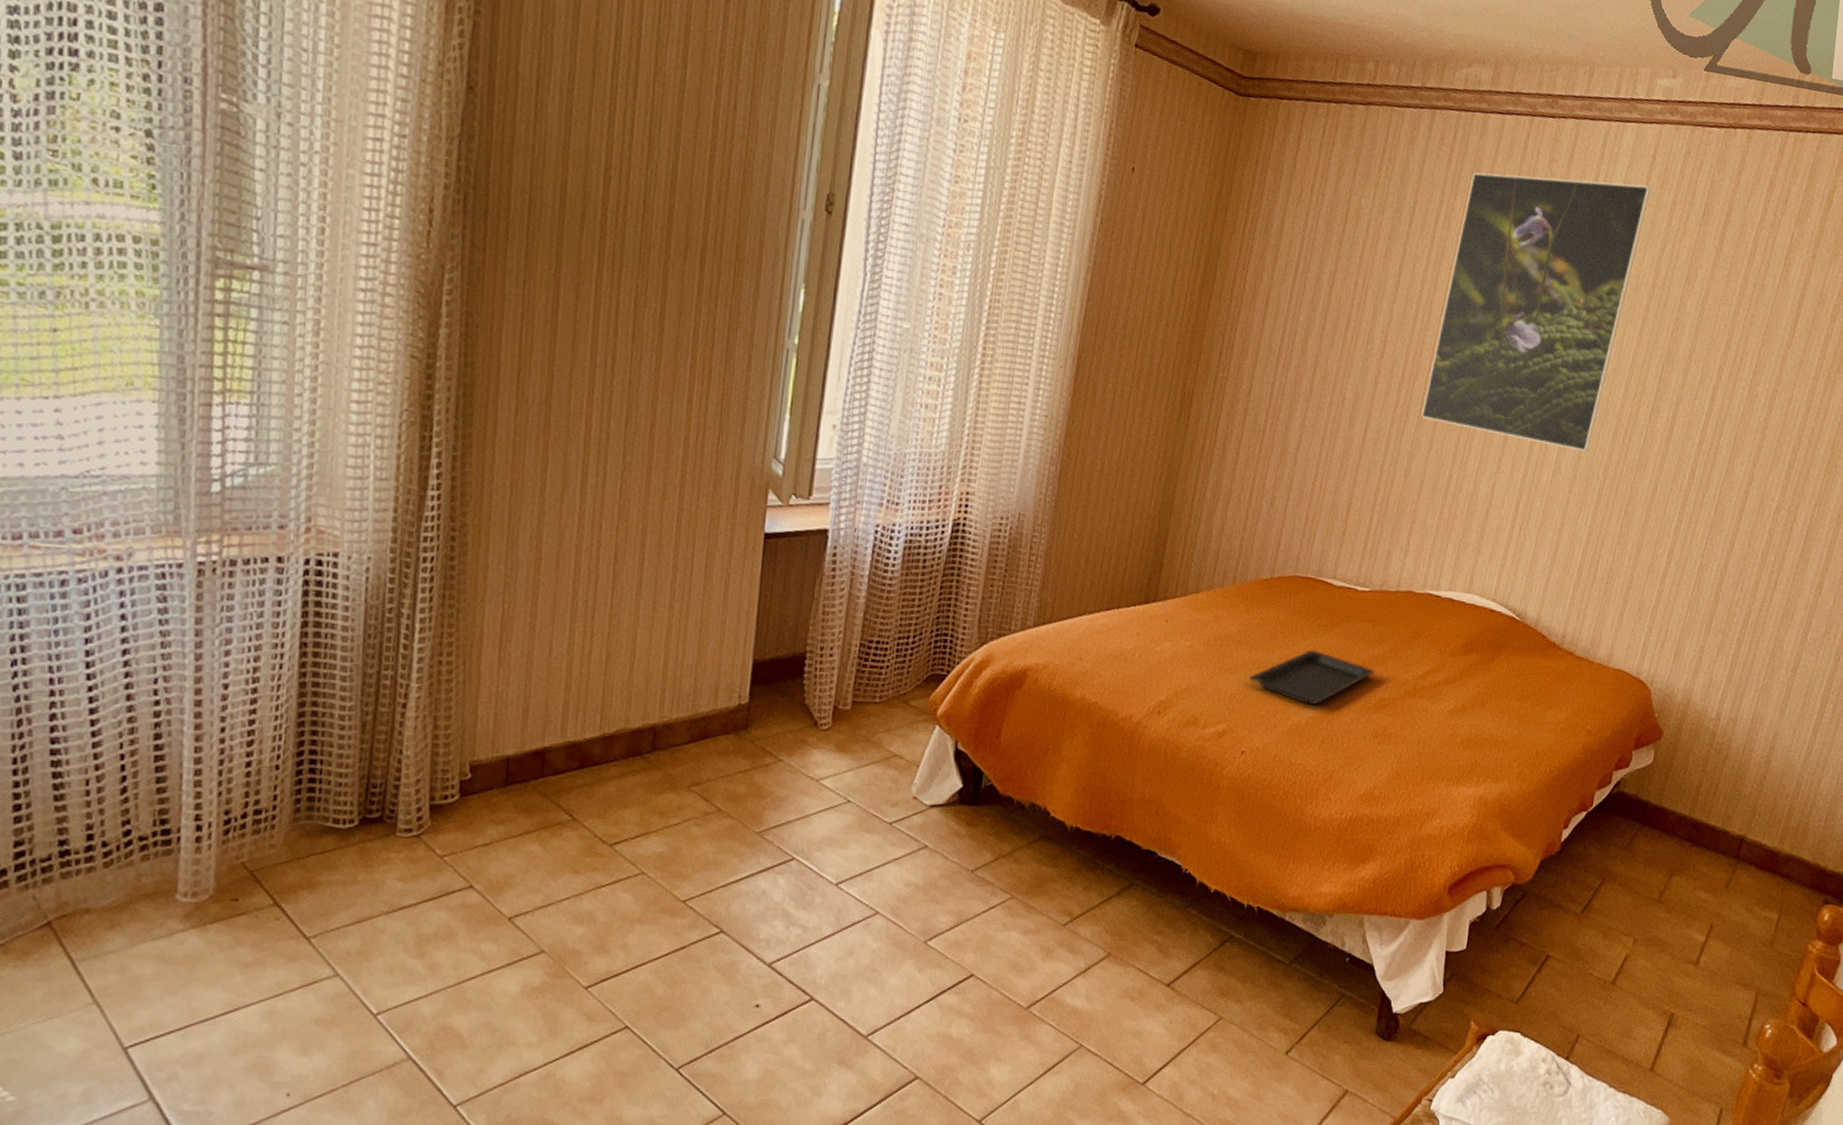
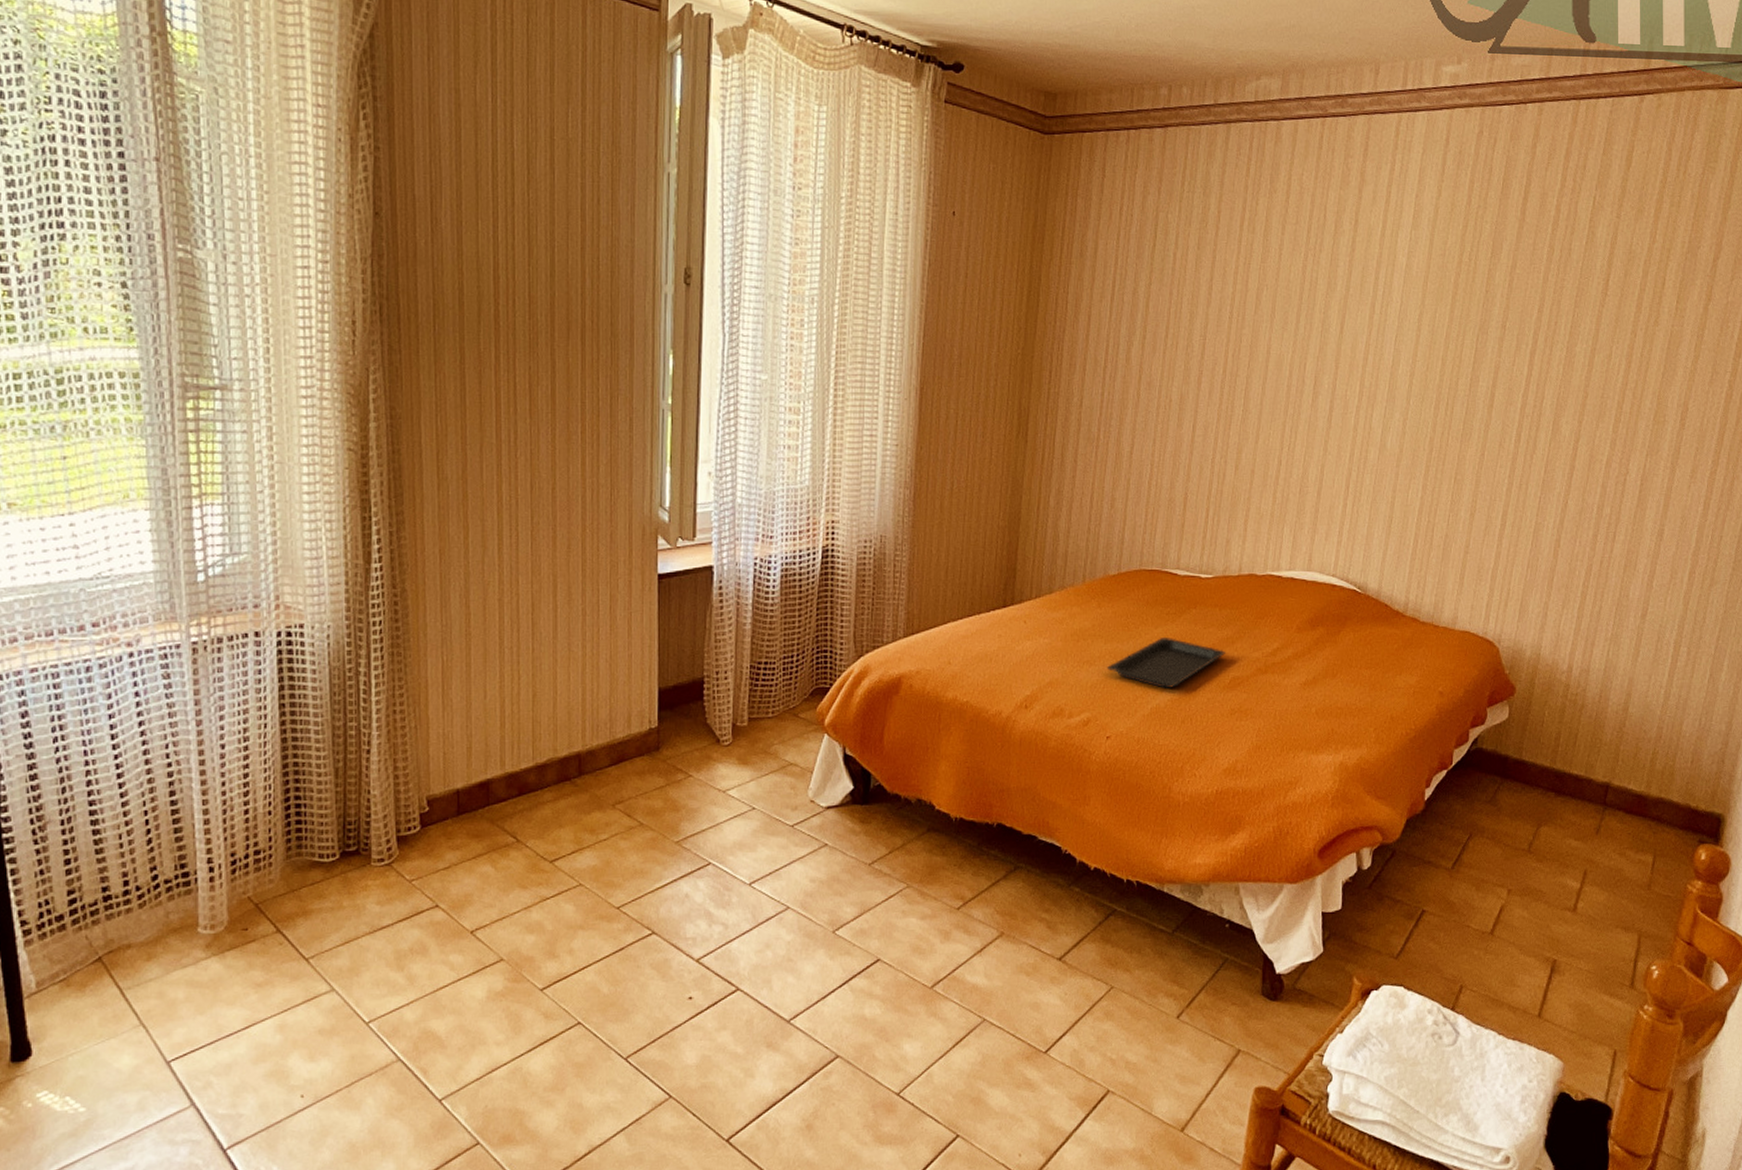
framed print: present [1421,172,1651,452] -> none [1246,169,1447,427]

